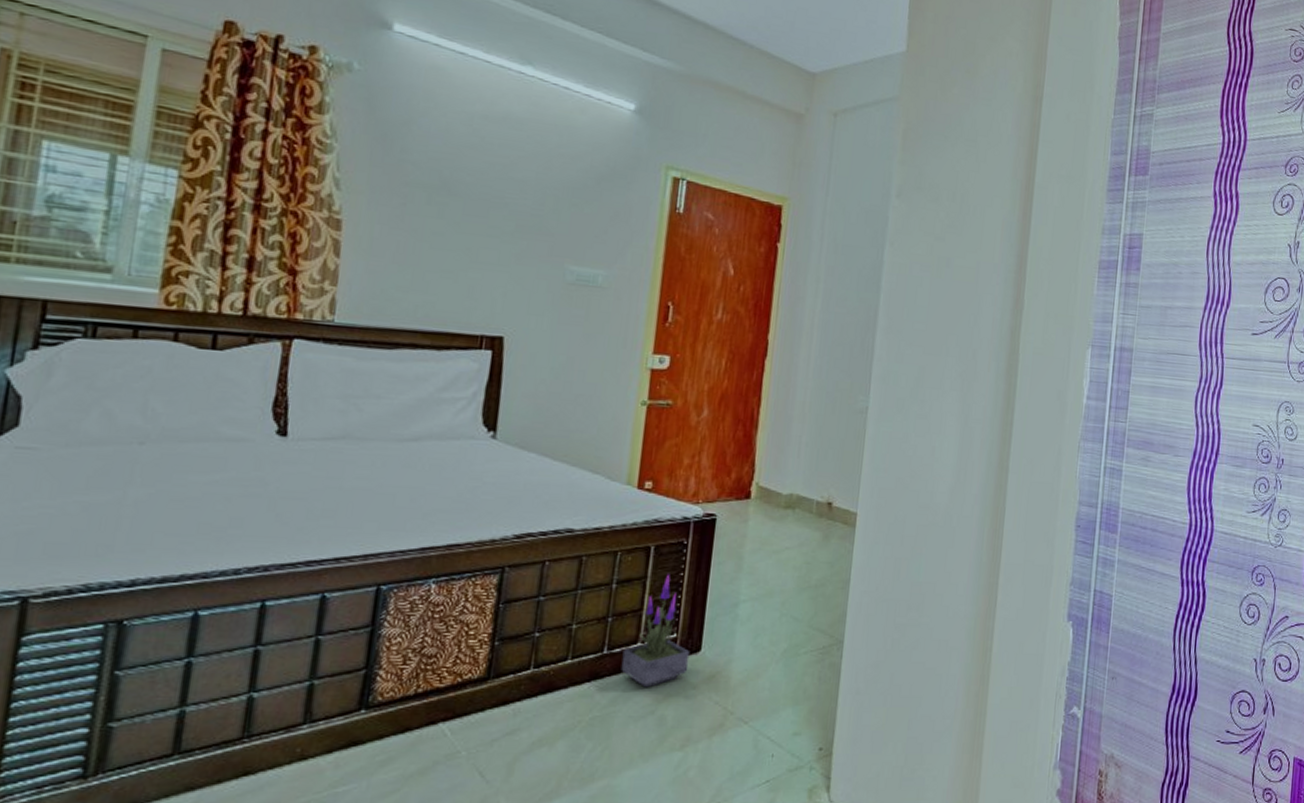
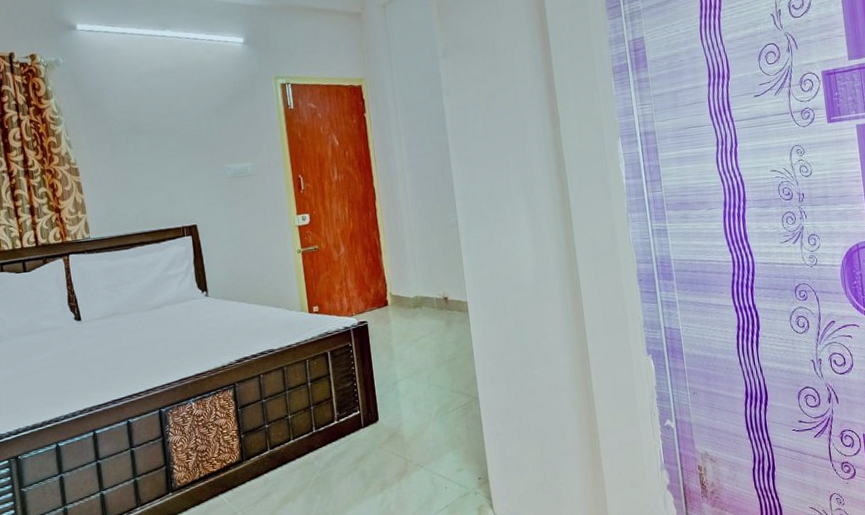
potted plant: present [621,574,690,688] -> none [326,370,373,452]

